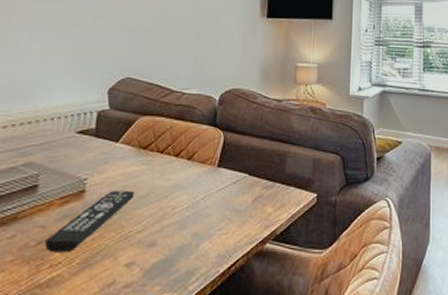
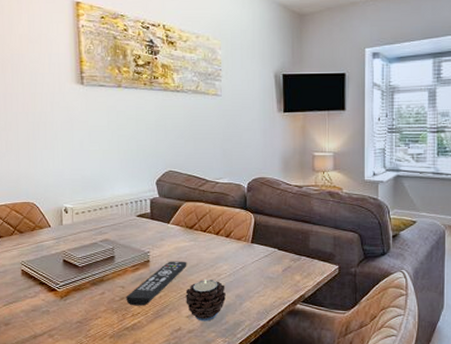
candle: none [126,213,180,271] -> present [185,278,226,322]

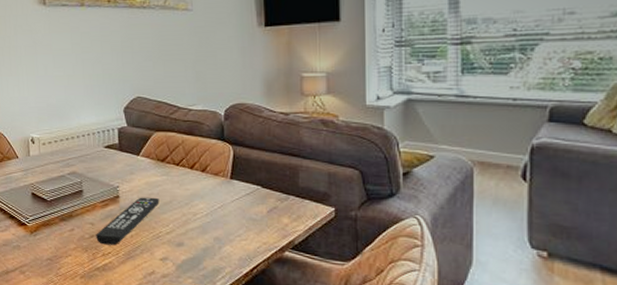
candle: present [185,278,226,322] -> none [158,218,203,266]

